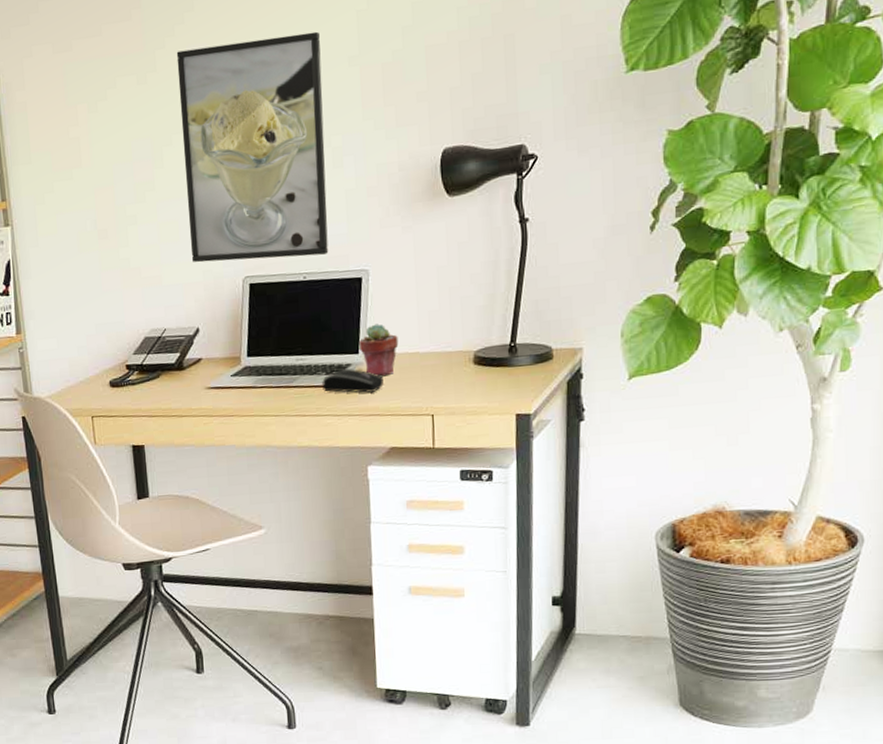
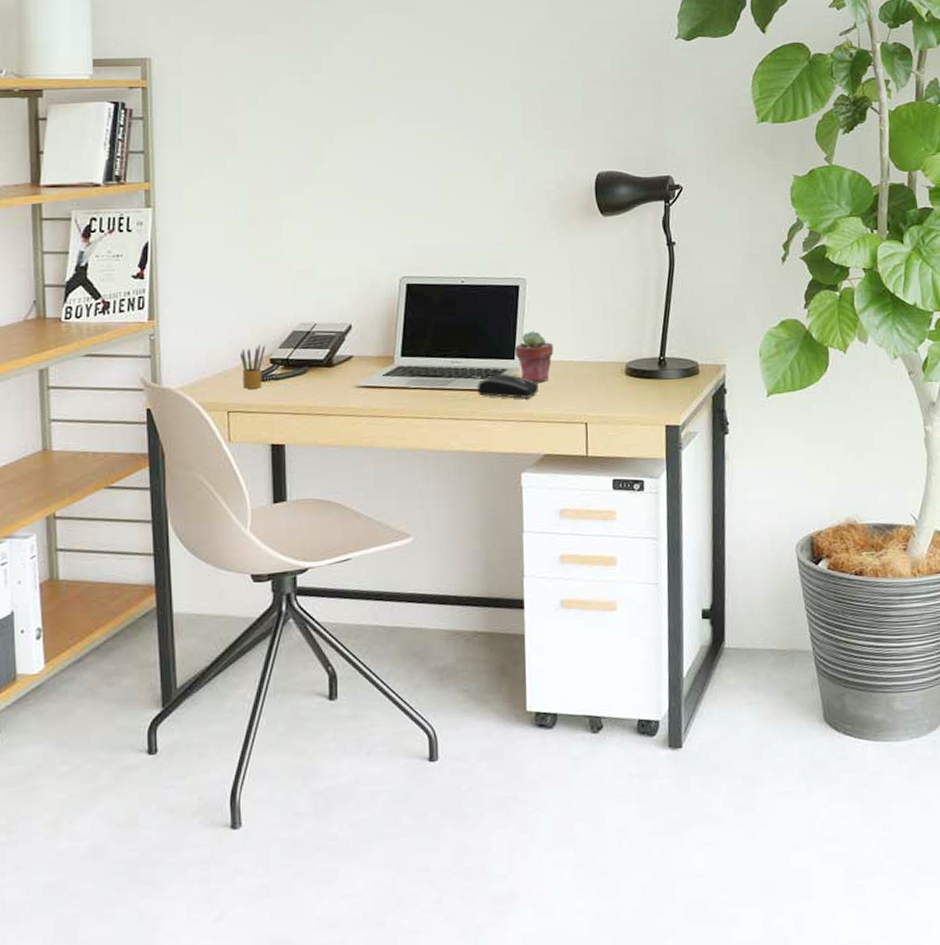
pencil box: none [99,351,121,395] -> present [241,344,266,389]
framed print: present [176,31,329,263] -> none [343,55,487,261]

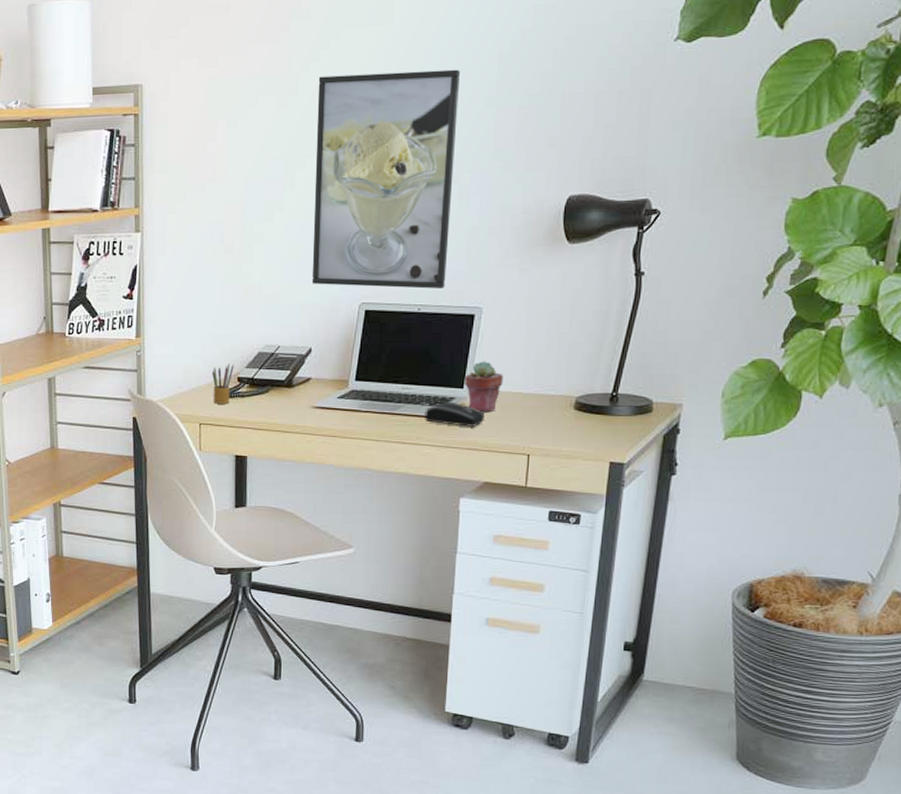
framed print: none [343,55,487,261] -> present [311,69,460,289]

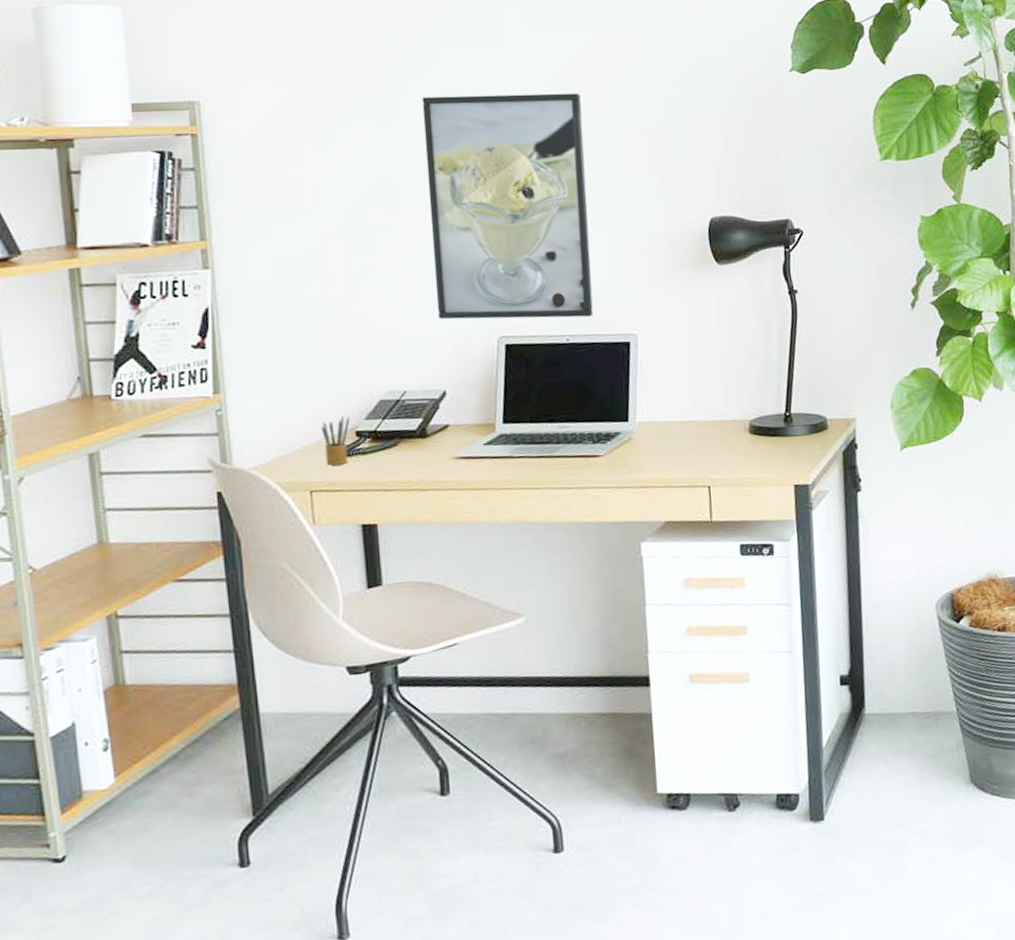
computer mouse: present [425,402,486,428] -> none [589,437,657,464]
potted succulent: present [464,361,504,412] -> none [627,390,671,445]

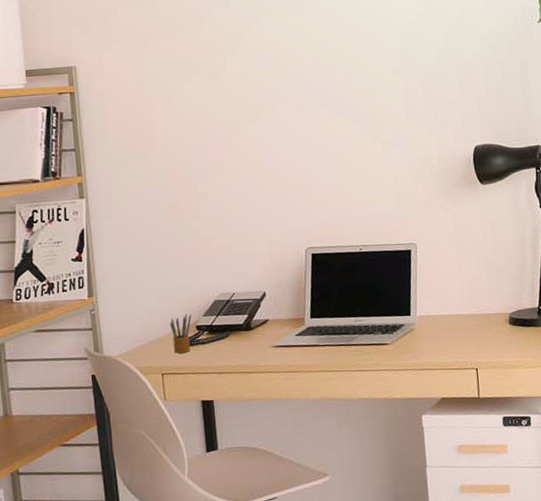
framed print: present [421,93,594,320] -> none [244,47,381,235]

